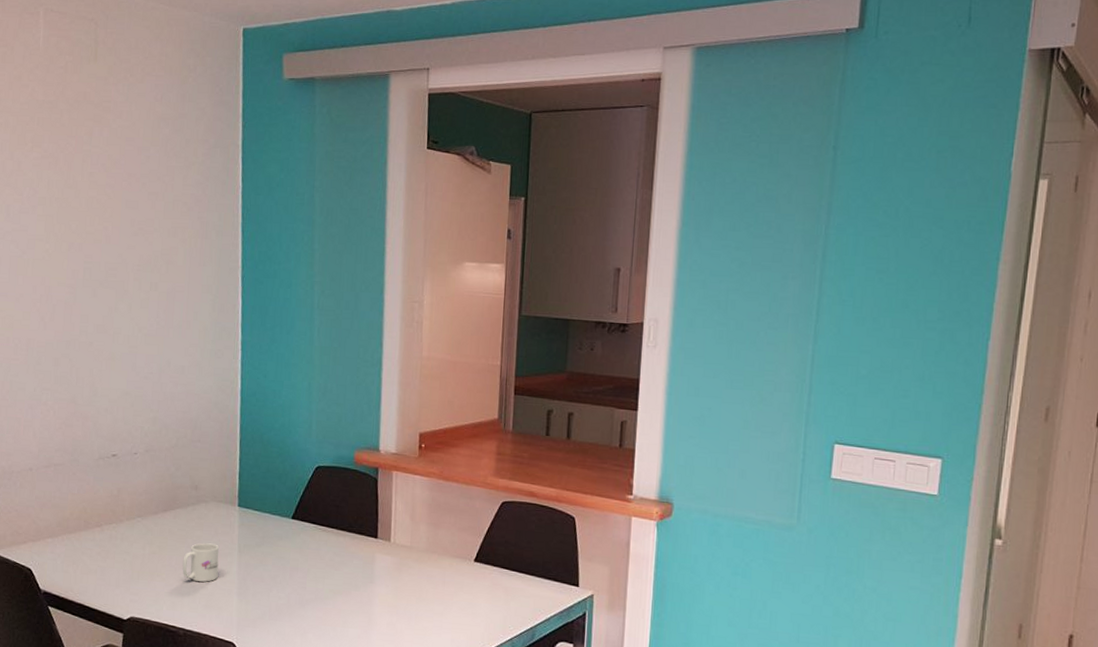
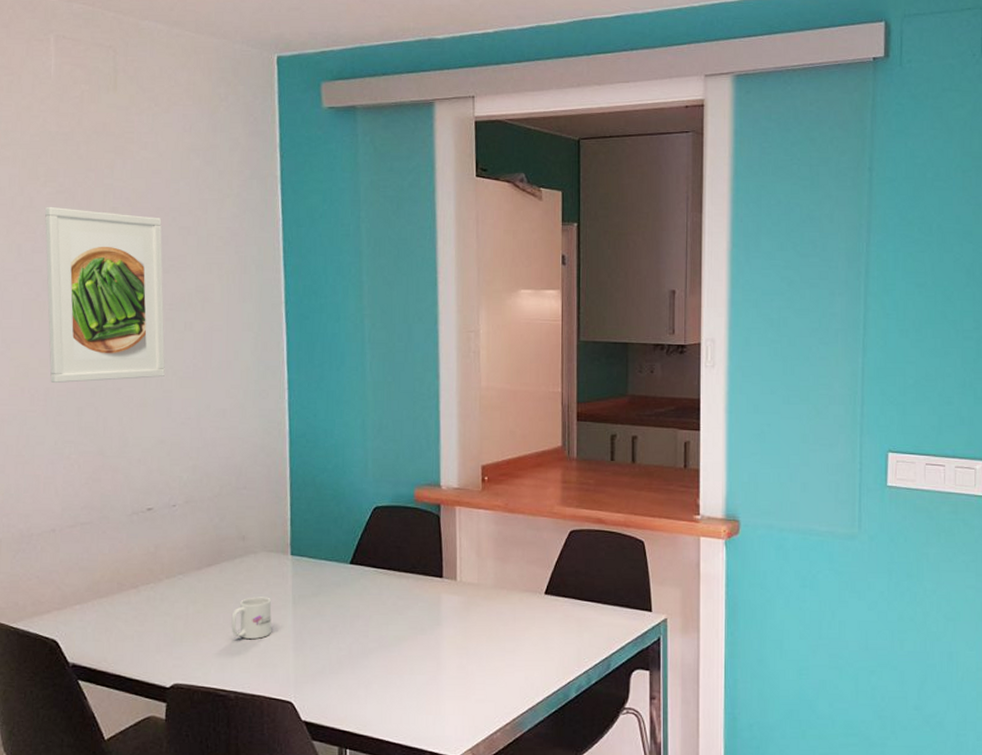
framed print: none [31,171,133,335] -> present [44,207,166,383]

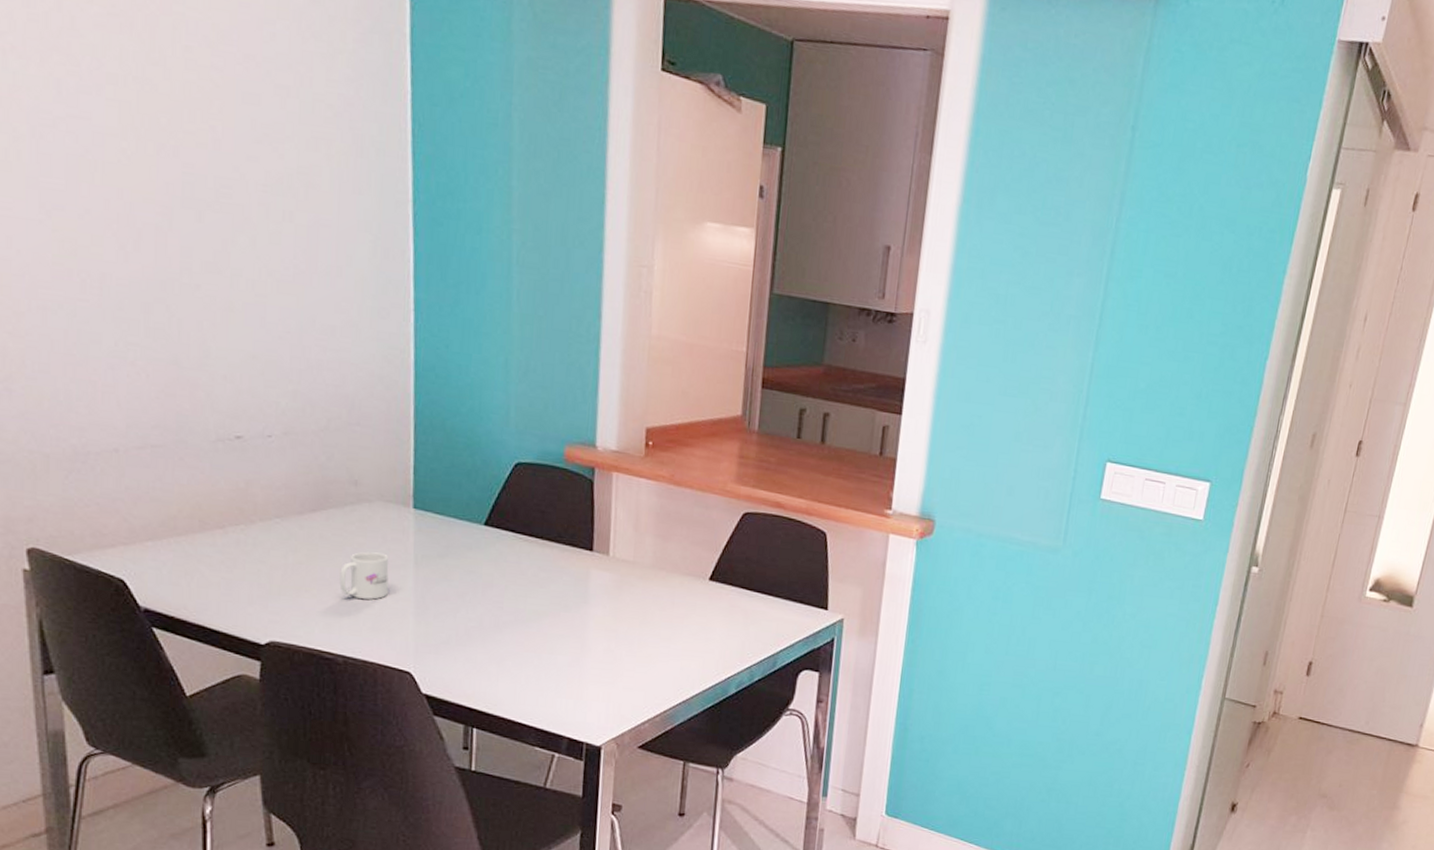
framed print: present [44,207,166,383] -> none [91,33,258,277]

